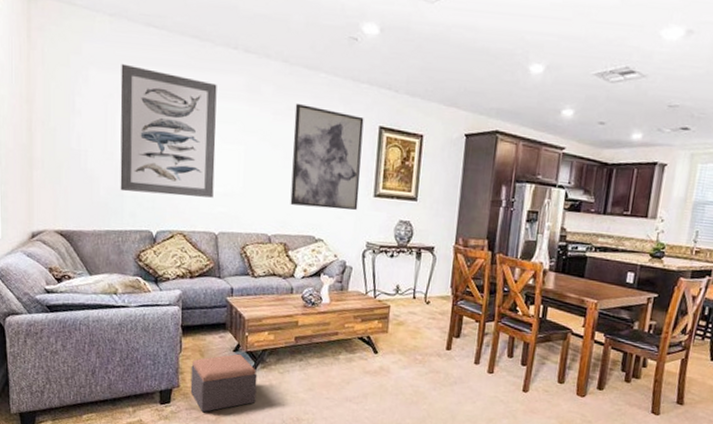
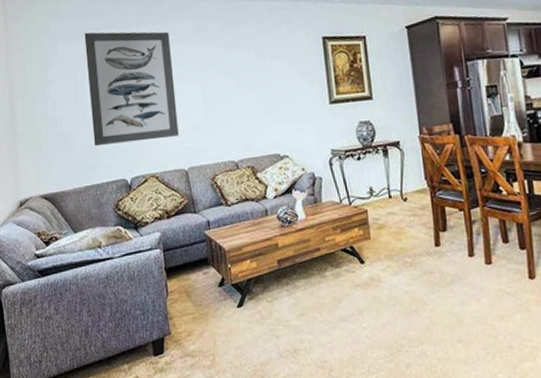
footstool: present [190,353,257,413] -> none [179,288,249,359]
wall art: present [290,104,364,210] -> none [241,32,316,128]

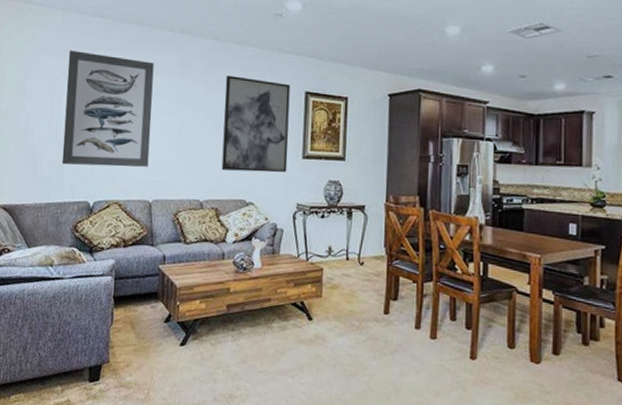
wall art: none [241,32,316,128] -> present [221,76,291,173]

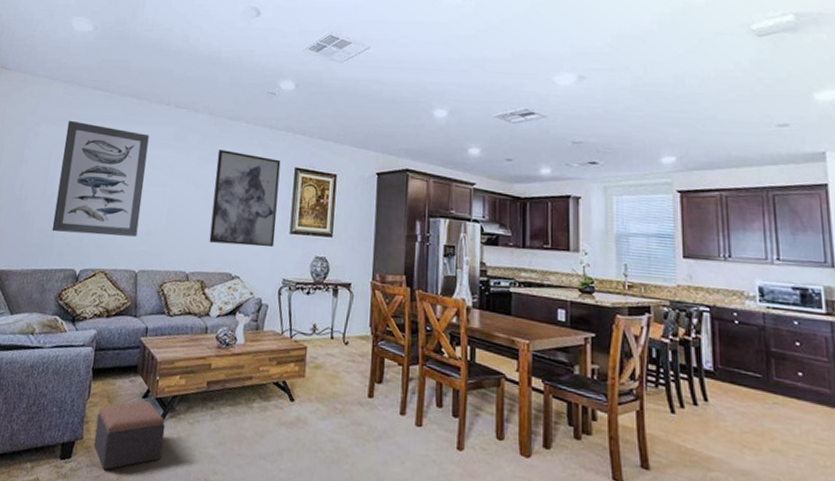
footstool: none [120,324,189,391] -> present [93,400,166,471]

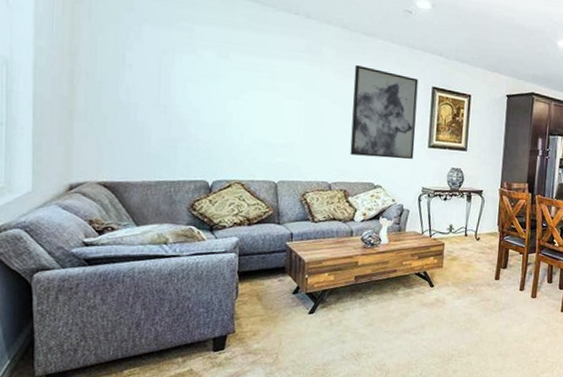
wall art: present [51,120,150,237] -> none [173,22,278,149]
footstool: present [93,400,166,471] -> none [246,295,317,356]

